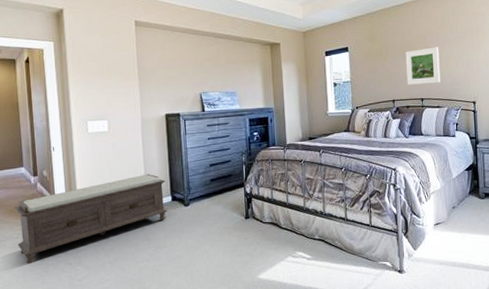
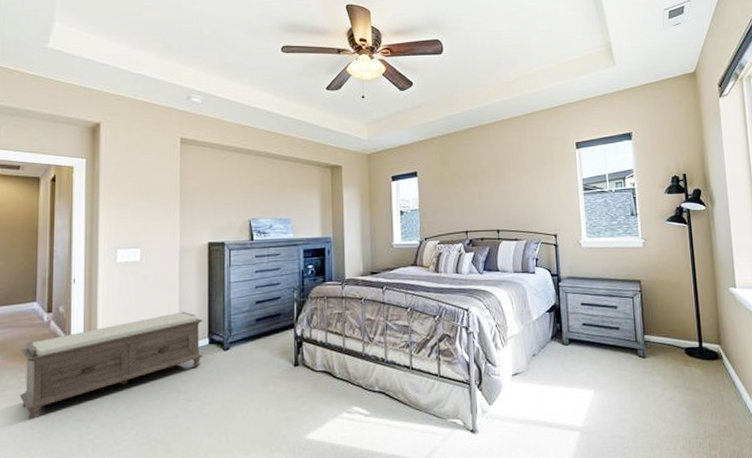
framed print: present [405,47,441,85] -> none [479,173,518,215]

